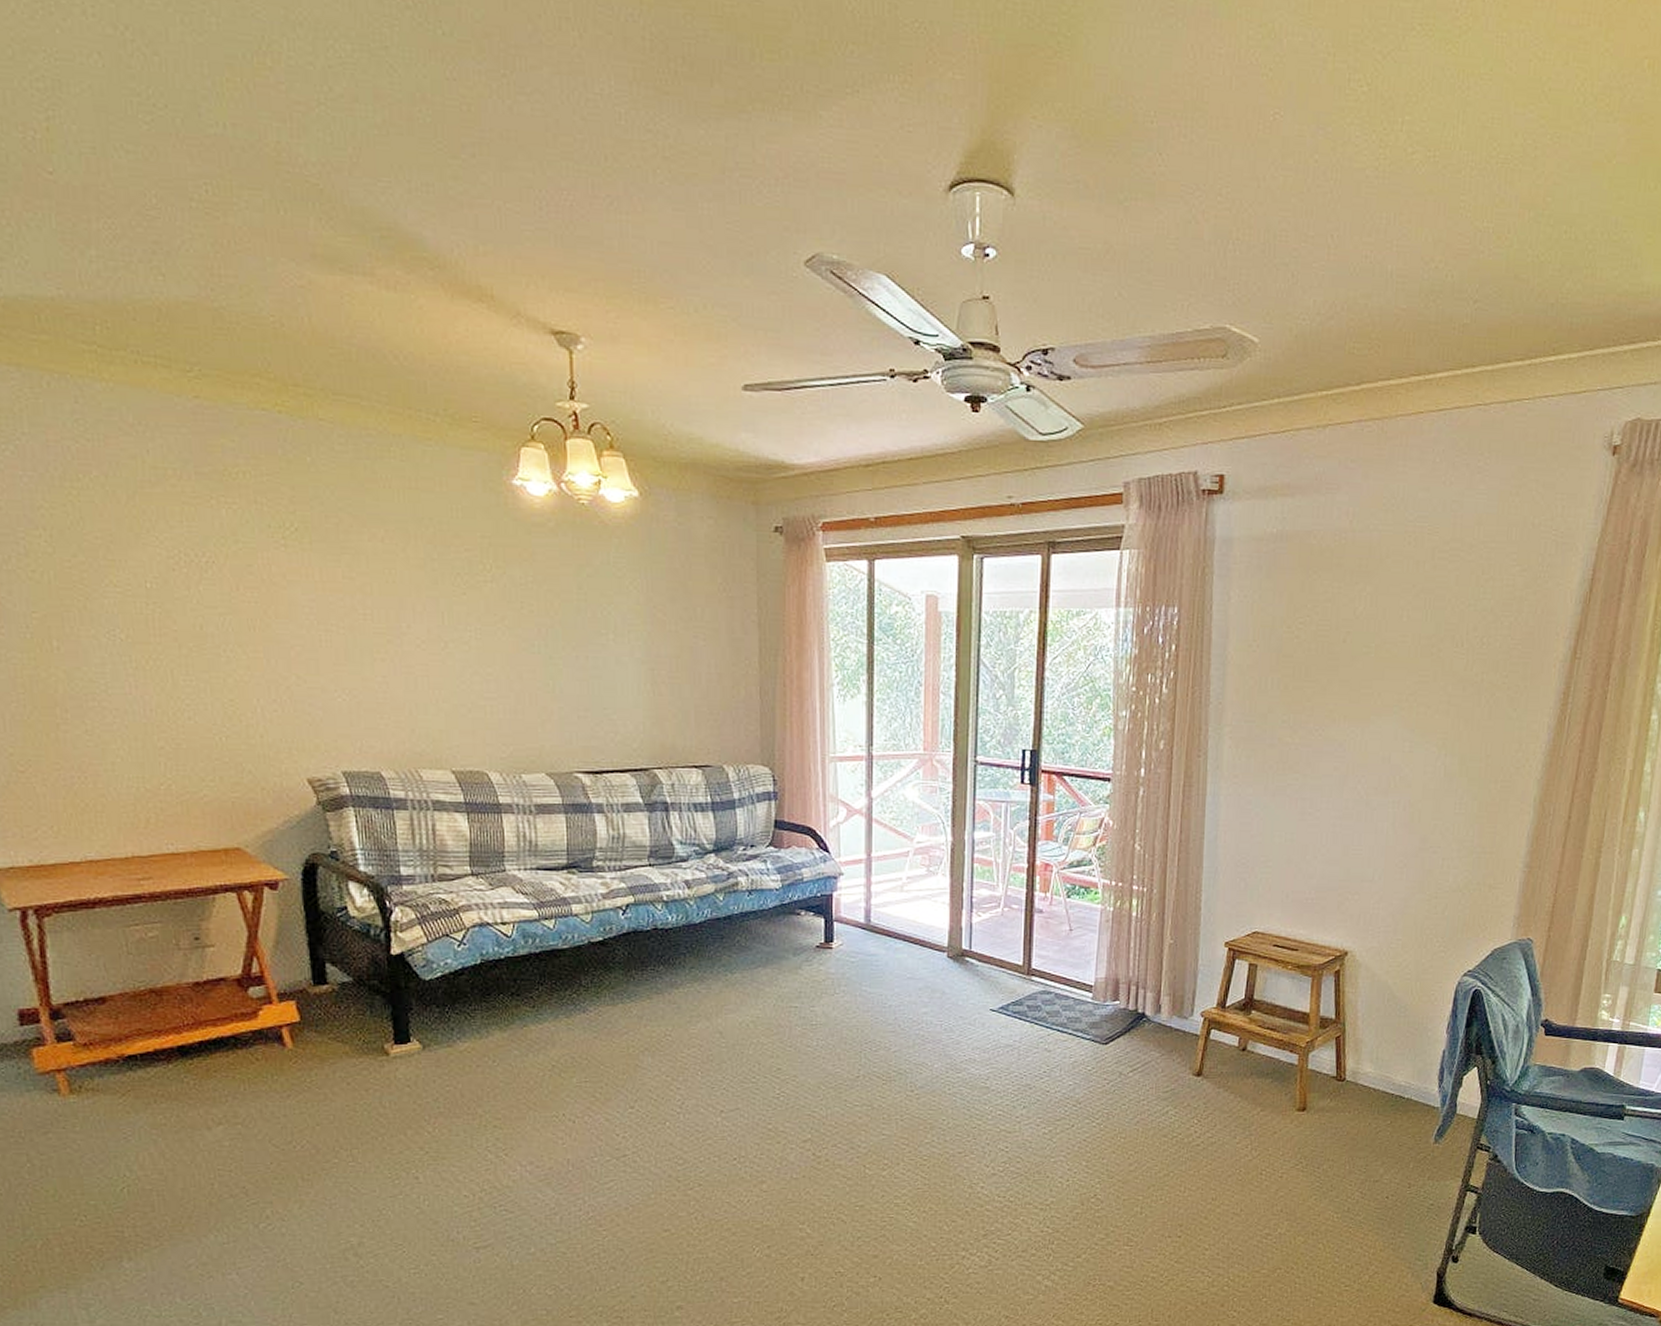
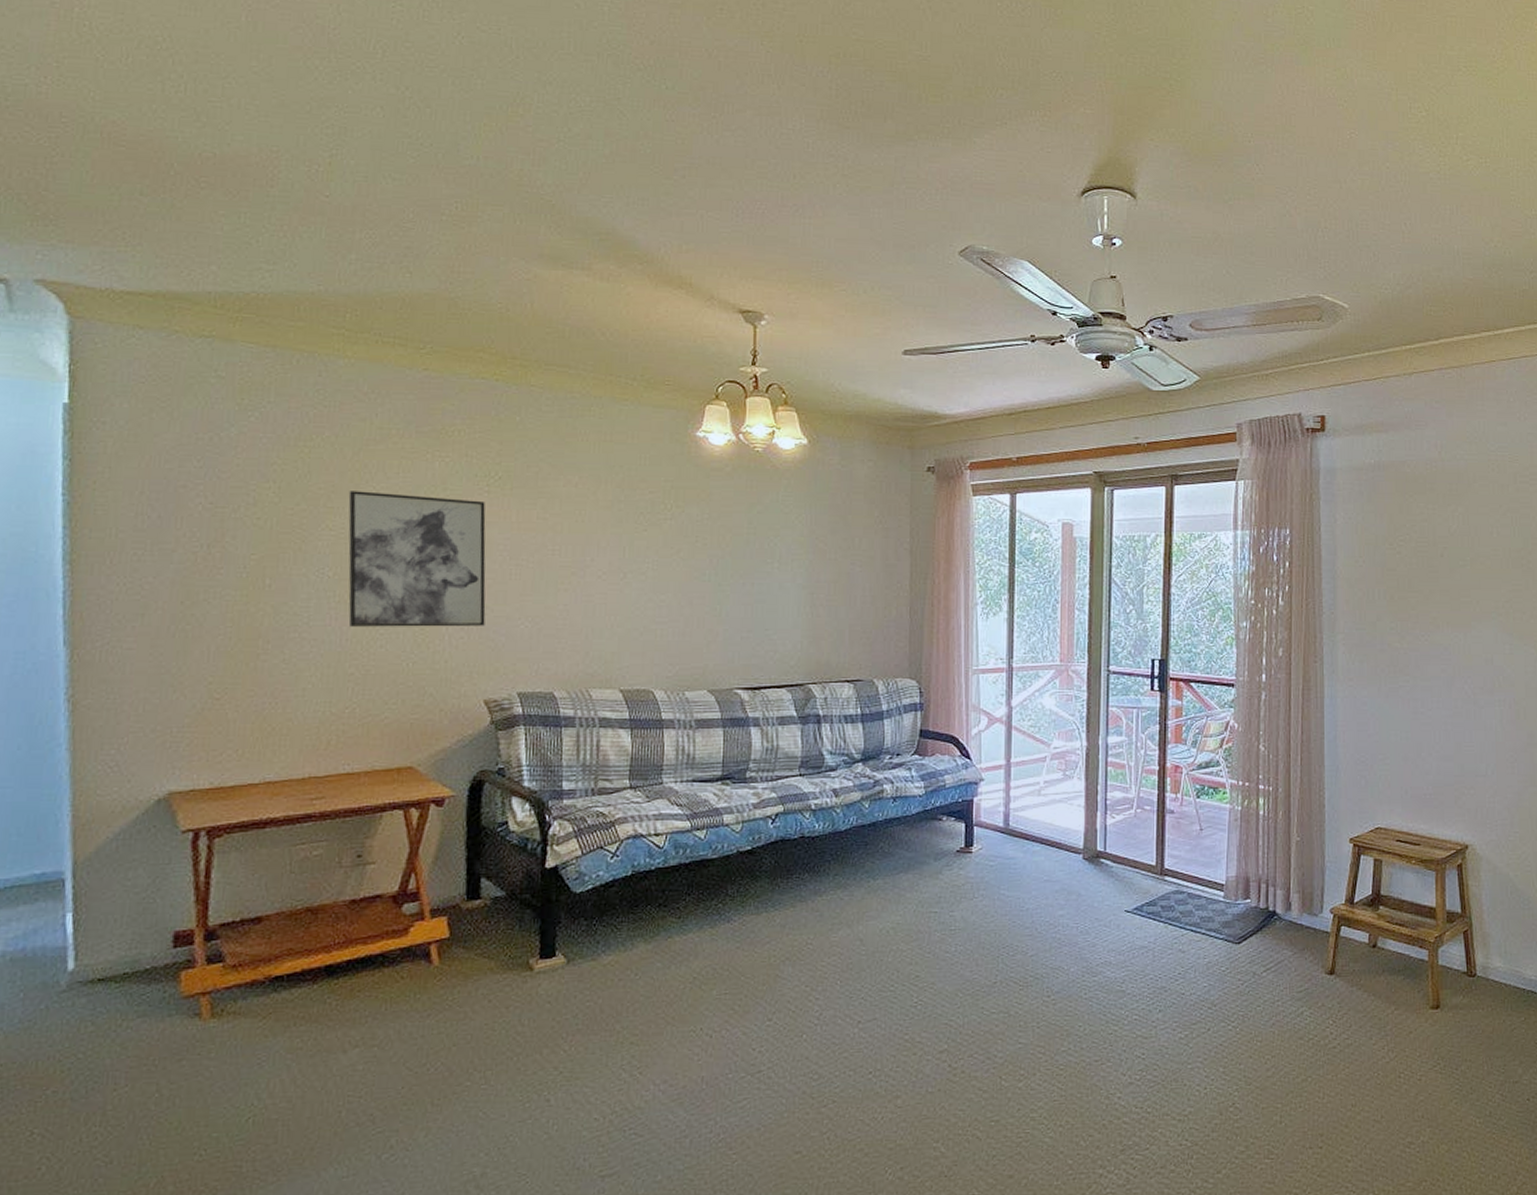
wall art: none [129,541,299,699] -> present [348,491,486,627]

